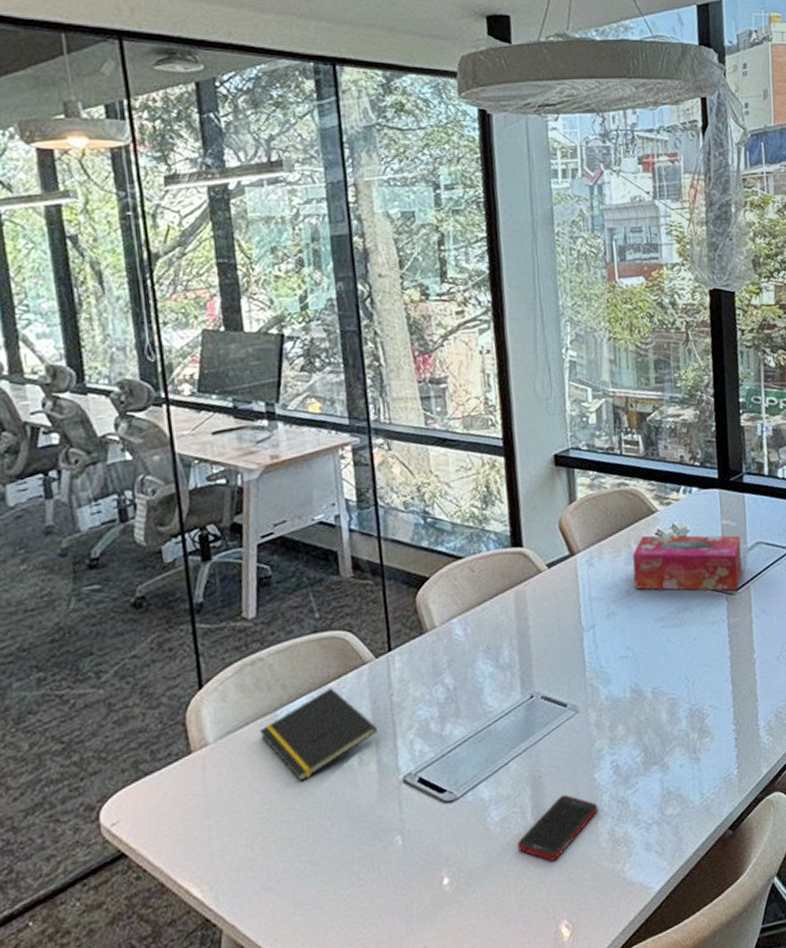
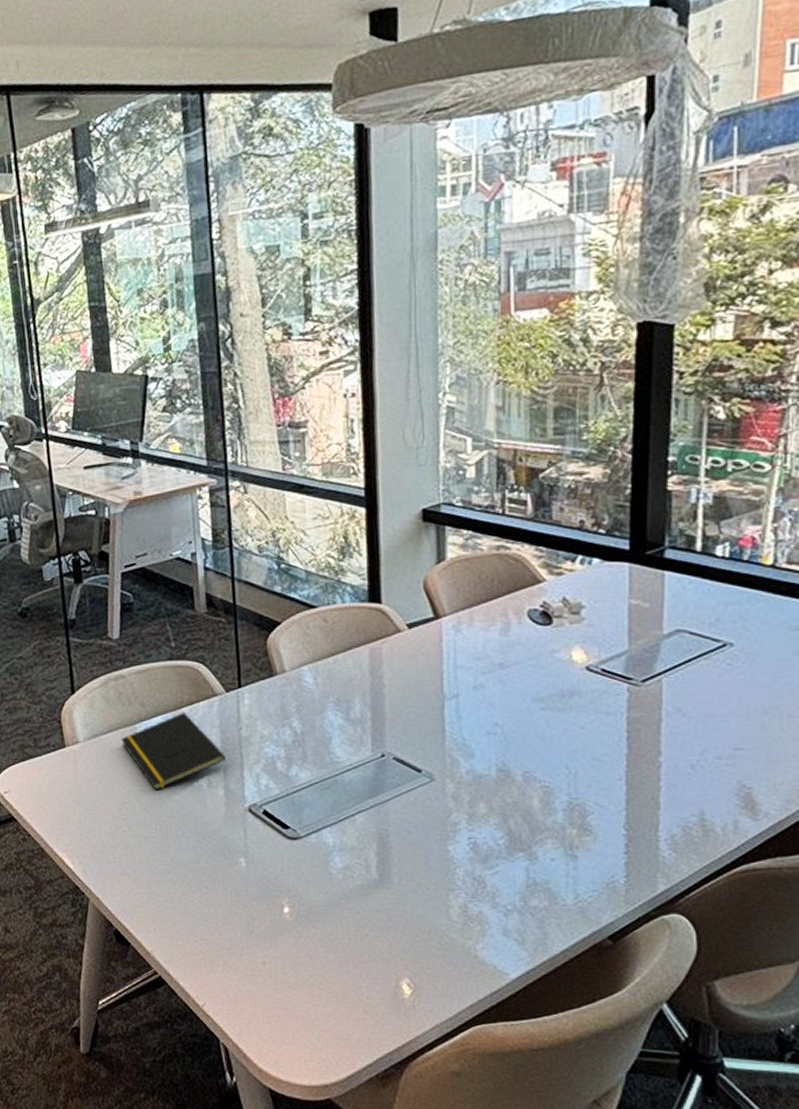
cell phone: present [516,795,599,861] -> none [359,859,451,919]
tissue box: present [632,535,742,591] -> none [509,606,654,682]

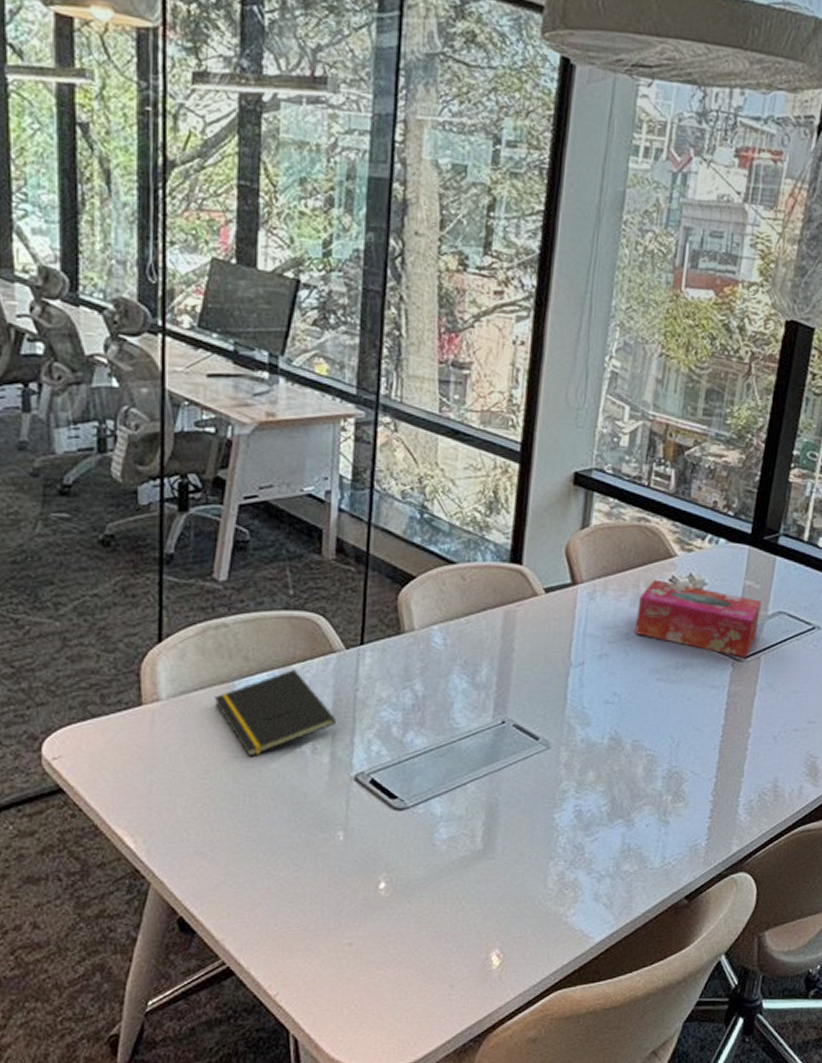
tissue box: none [509,606,654,682] -> present [635,579,761,658]

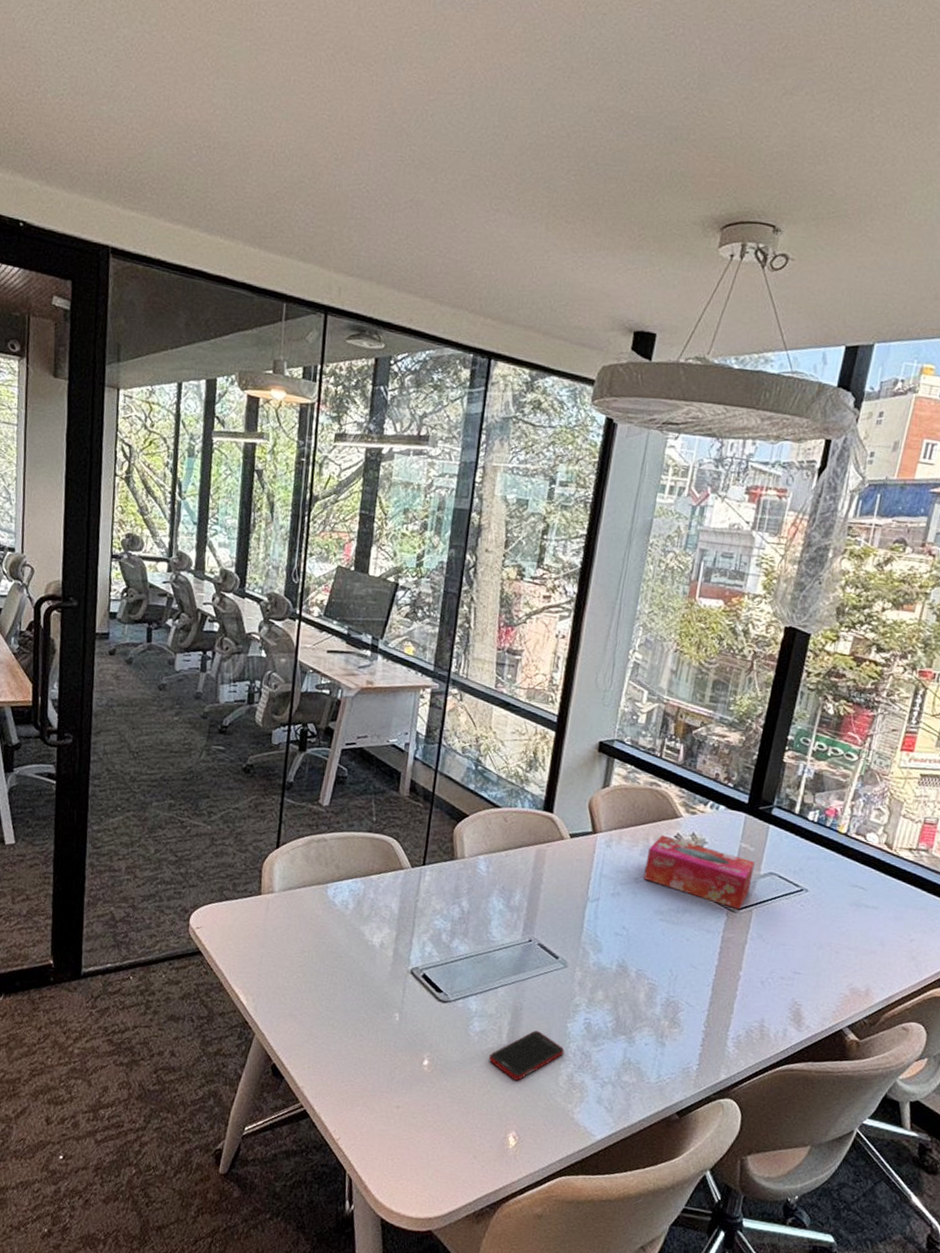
notepad: present [214,670,336,757] -> none [312,879,400,945]
cell phone: none [460,828,553,889] -> present [488,1030,565,1081]

